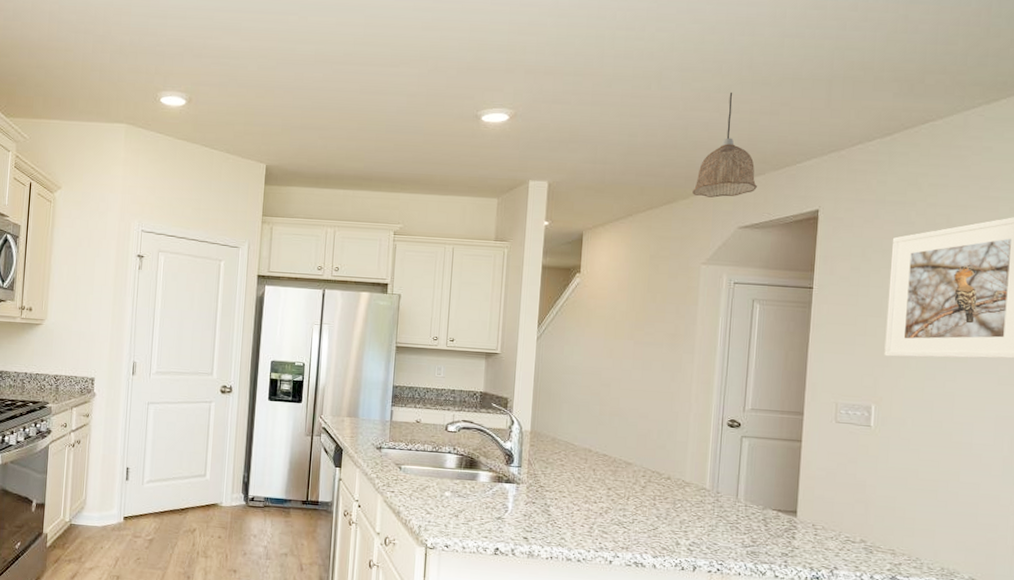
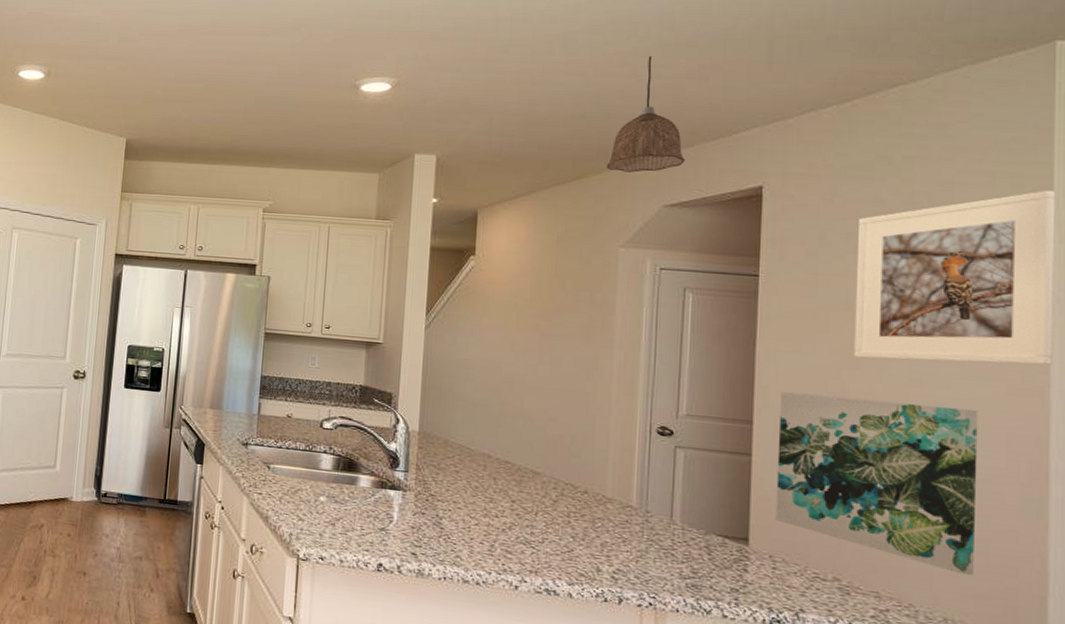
wall art: none [818,387,976,533] -> present [775,391,978,576]

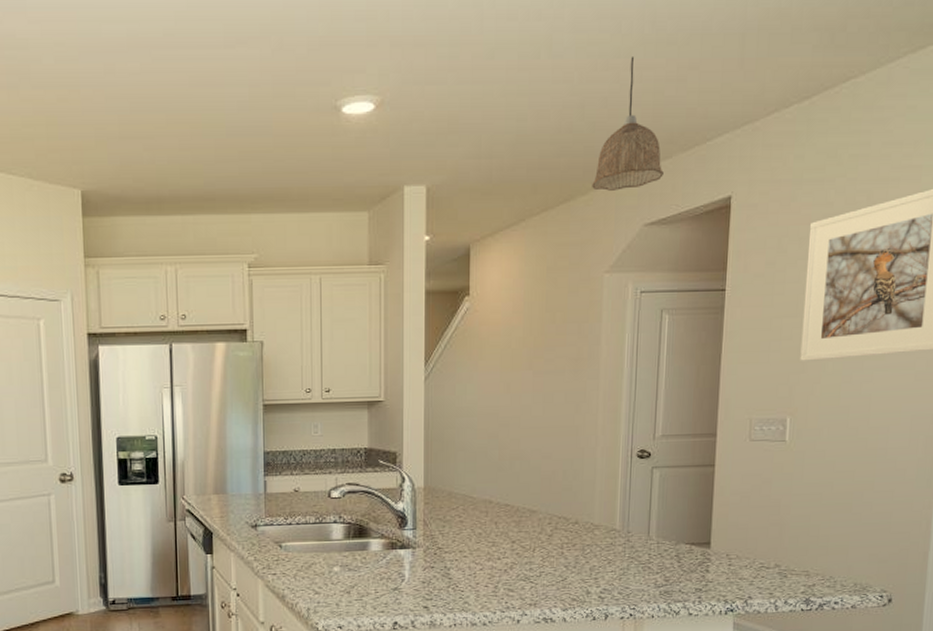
wall art: present [775,391,978,576] -> none [732,397,892,545]

